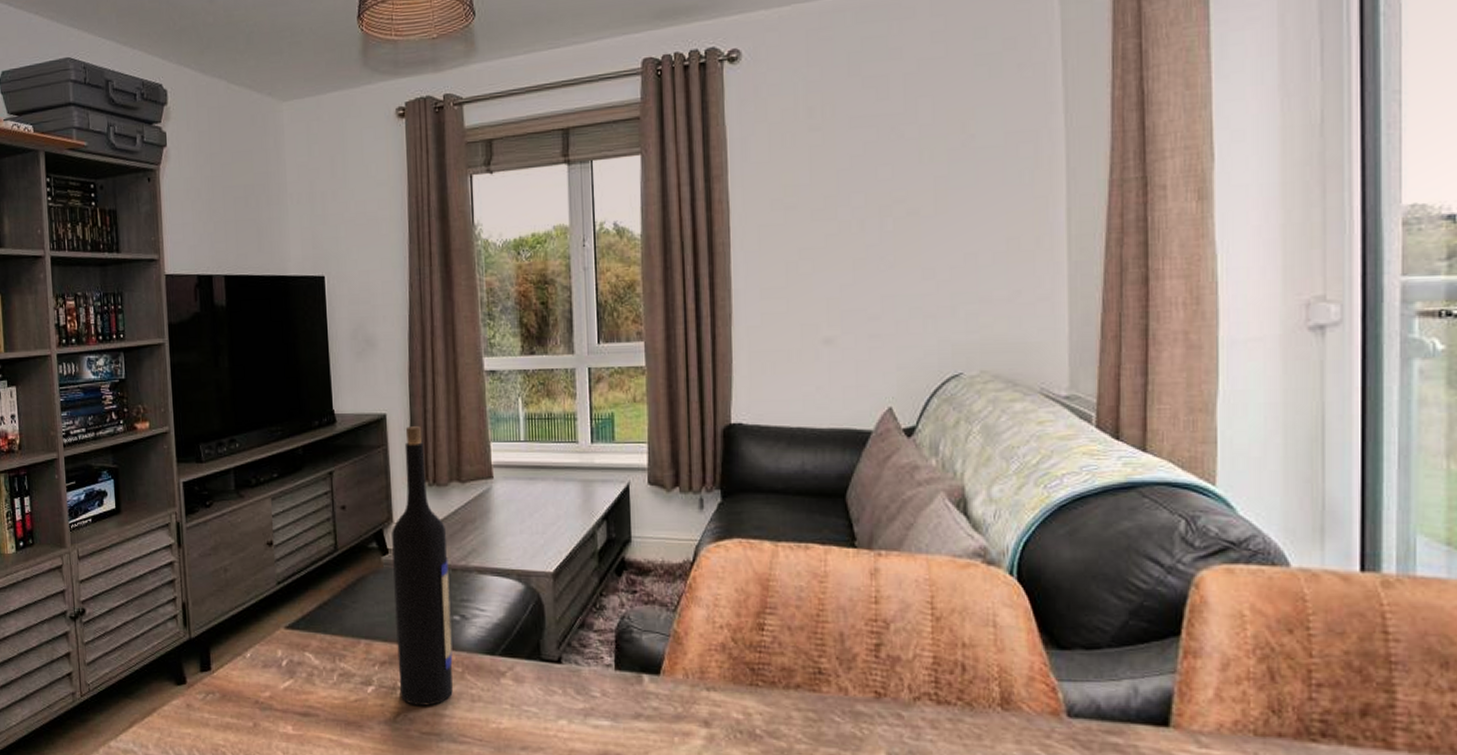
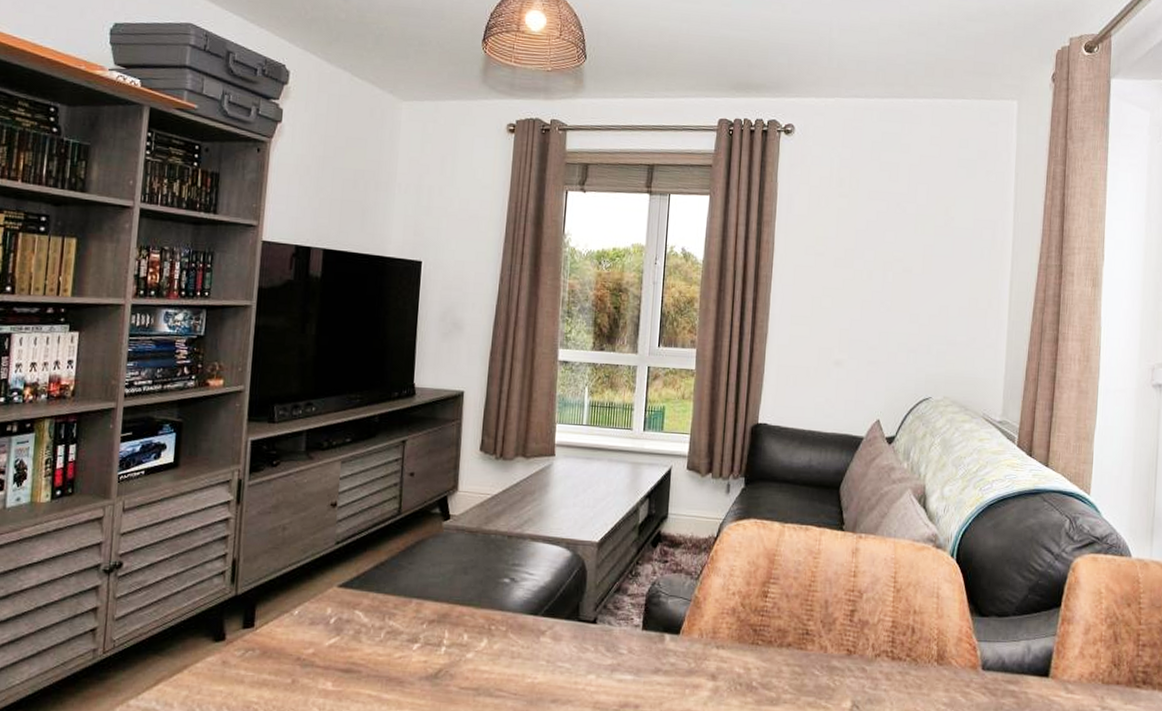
wine bottle: present [392,426,453,706] -> none [444,404,506,662]

